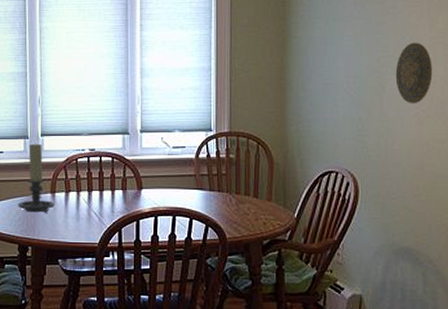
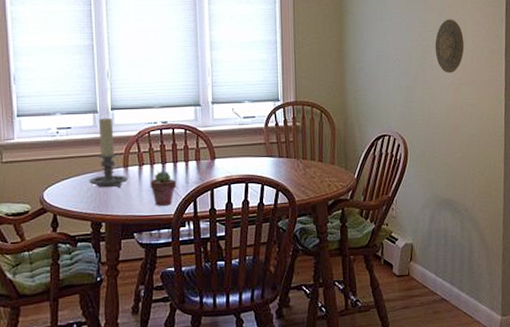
potted succulent: none [76,198,102,234] -> present [150,171,177,206]

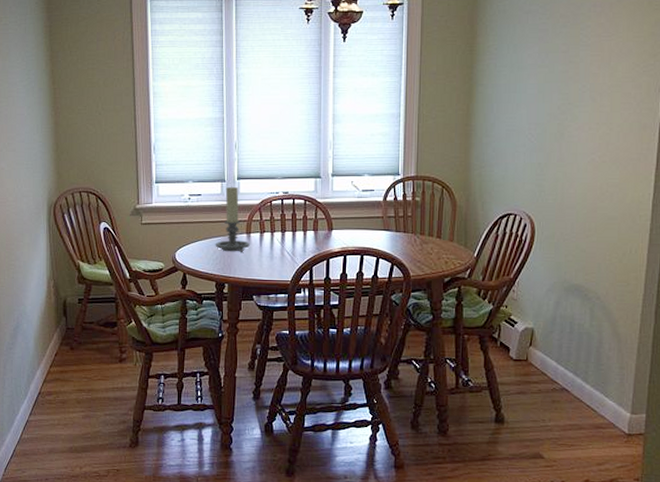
potted succulent: present [150,171,177,206] -> none [270,239,295,272]
decorative plate: present [435,19,464,74] -> none [574,90,610,150]

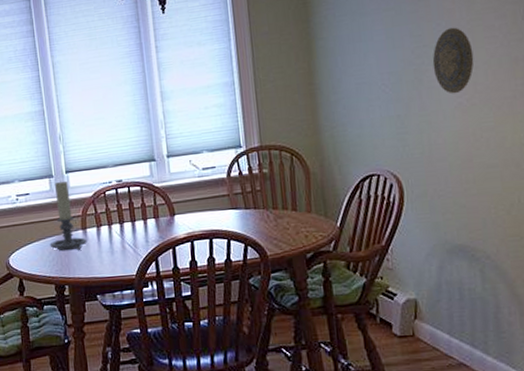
decorative plate: none [574,90,610,150] -> present [432,27,474,94]

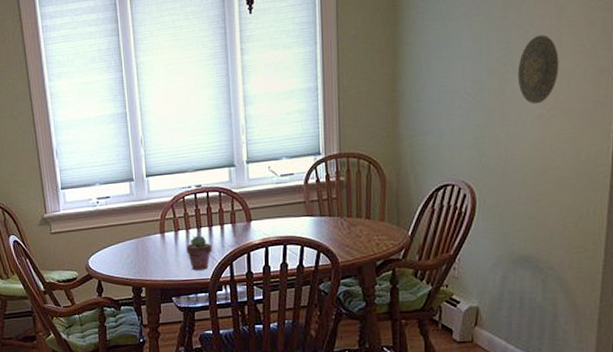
candle holder: present [50,181,87,251] -> none [128,184,165,254]
potted succulent: none [109,230,137,267] -> present [186,235,213,271]

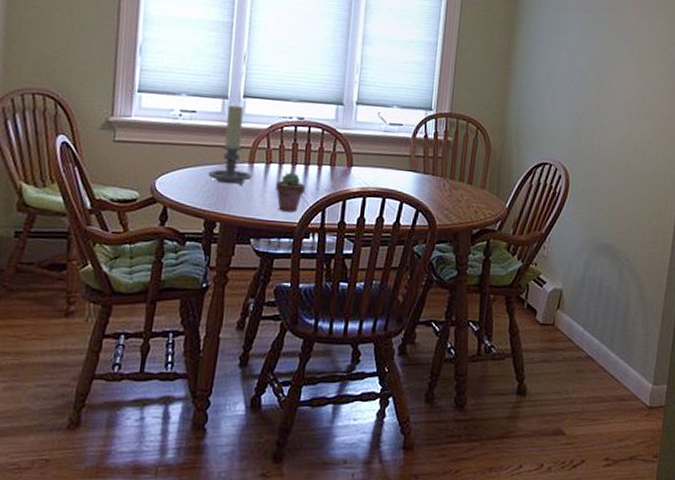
candle holder: none [128,184,165,254] -> present [208,105,252,185]
decorative plate: present [517,34,559,105] -> none [613,42,648,103]

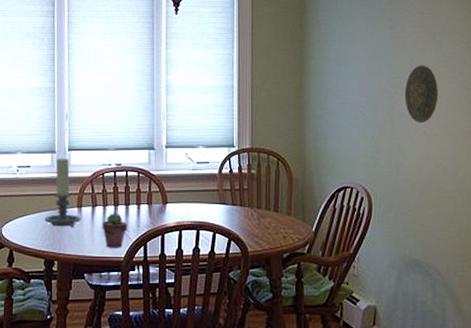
decorative plate: none [613,42,648,103] -> present [404,65,439,123]

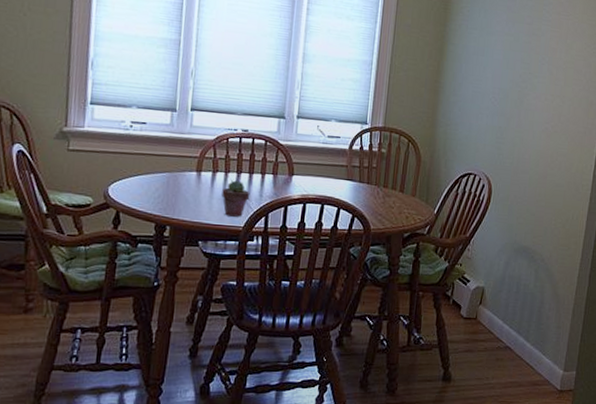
candle holder: present [44,158,81,227] -> none [158,117,200,192]
decorative plate: present [404,65,439,123] -> none [532,63,564,120]

